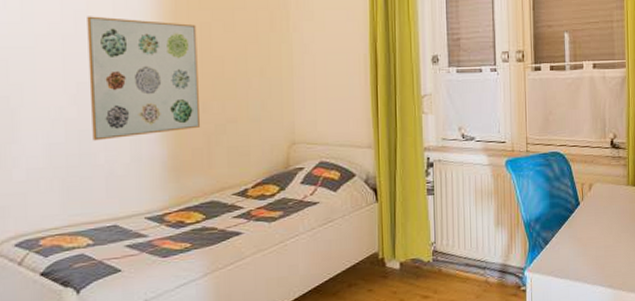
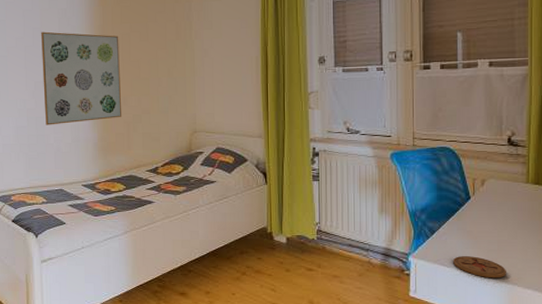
coaster: none [566,264,613,286] -> present [453,256,507,279]

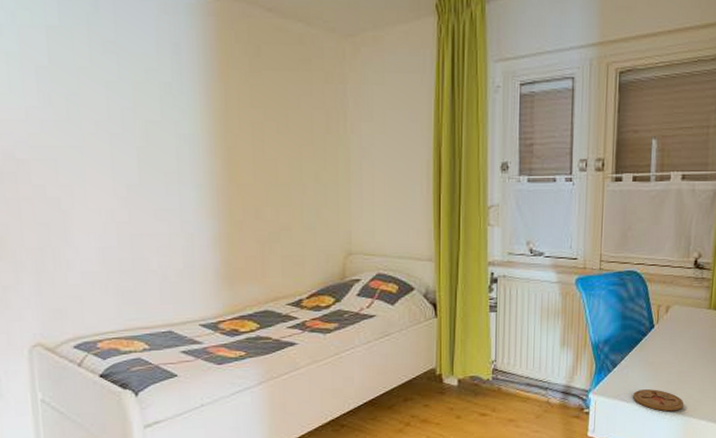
wall art: present [41,31,122,125] -> none [134,114,254,246]

